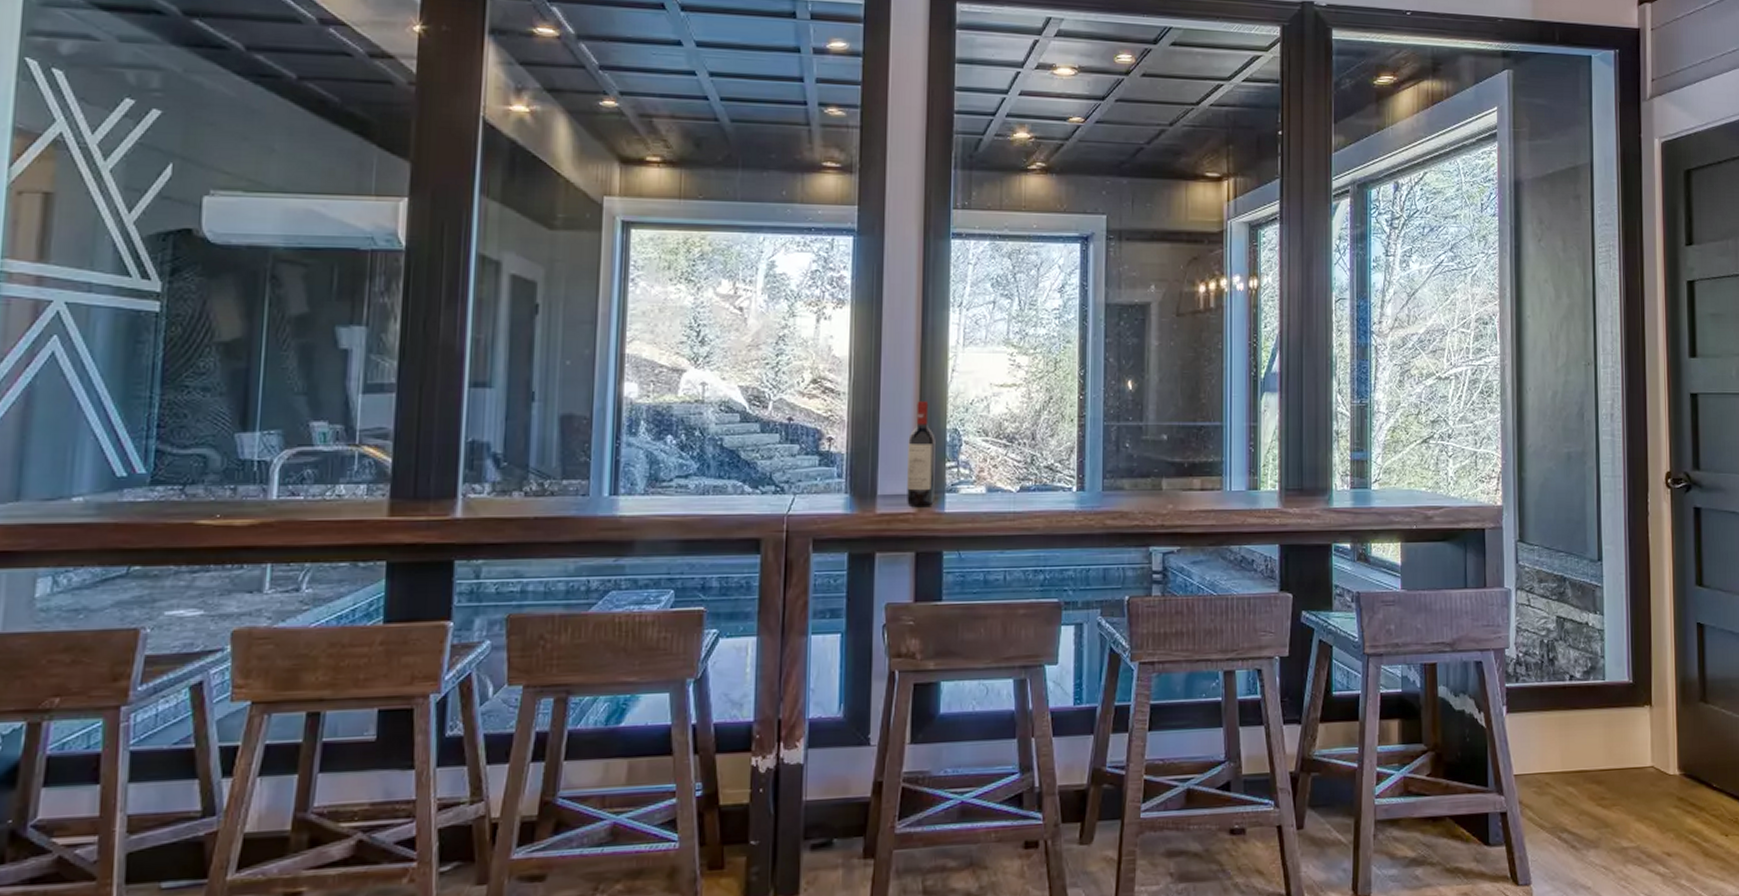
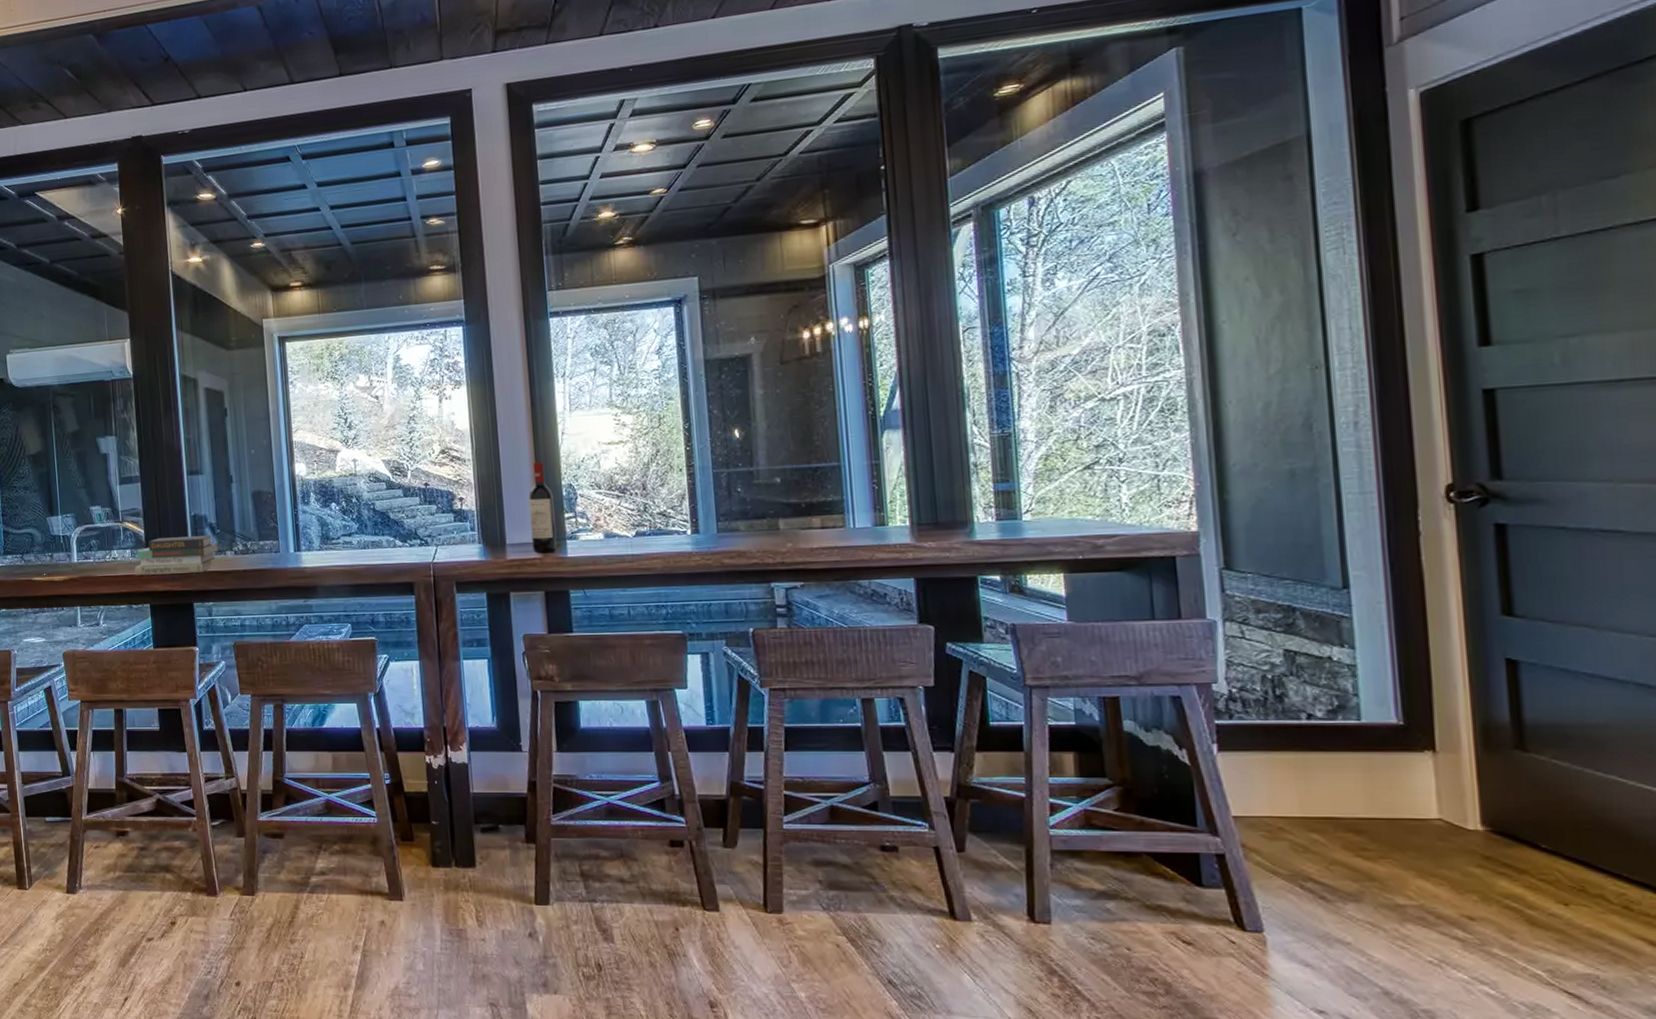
books: none [368,469,501,521] -> present [134,535,218,576]

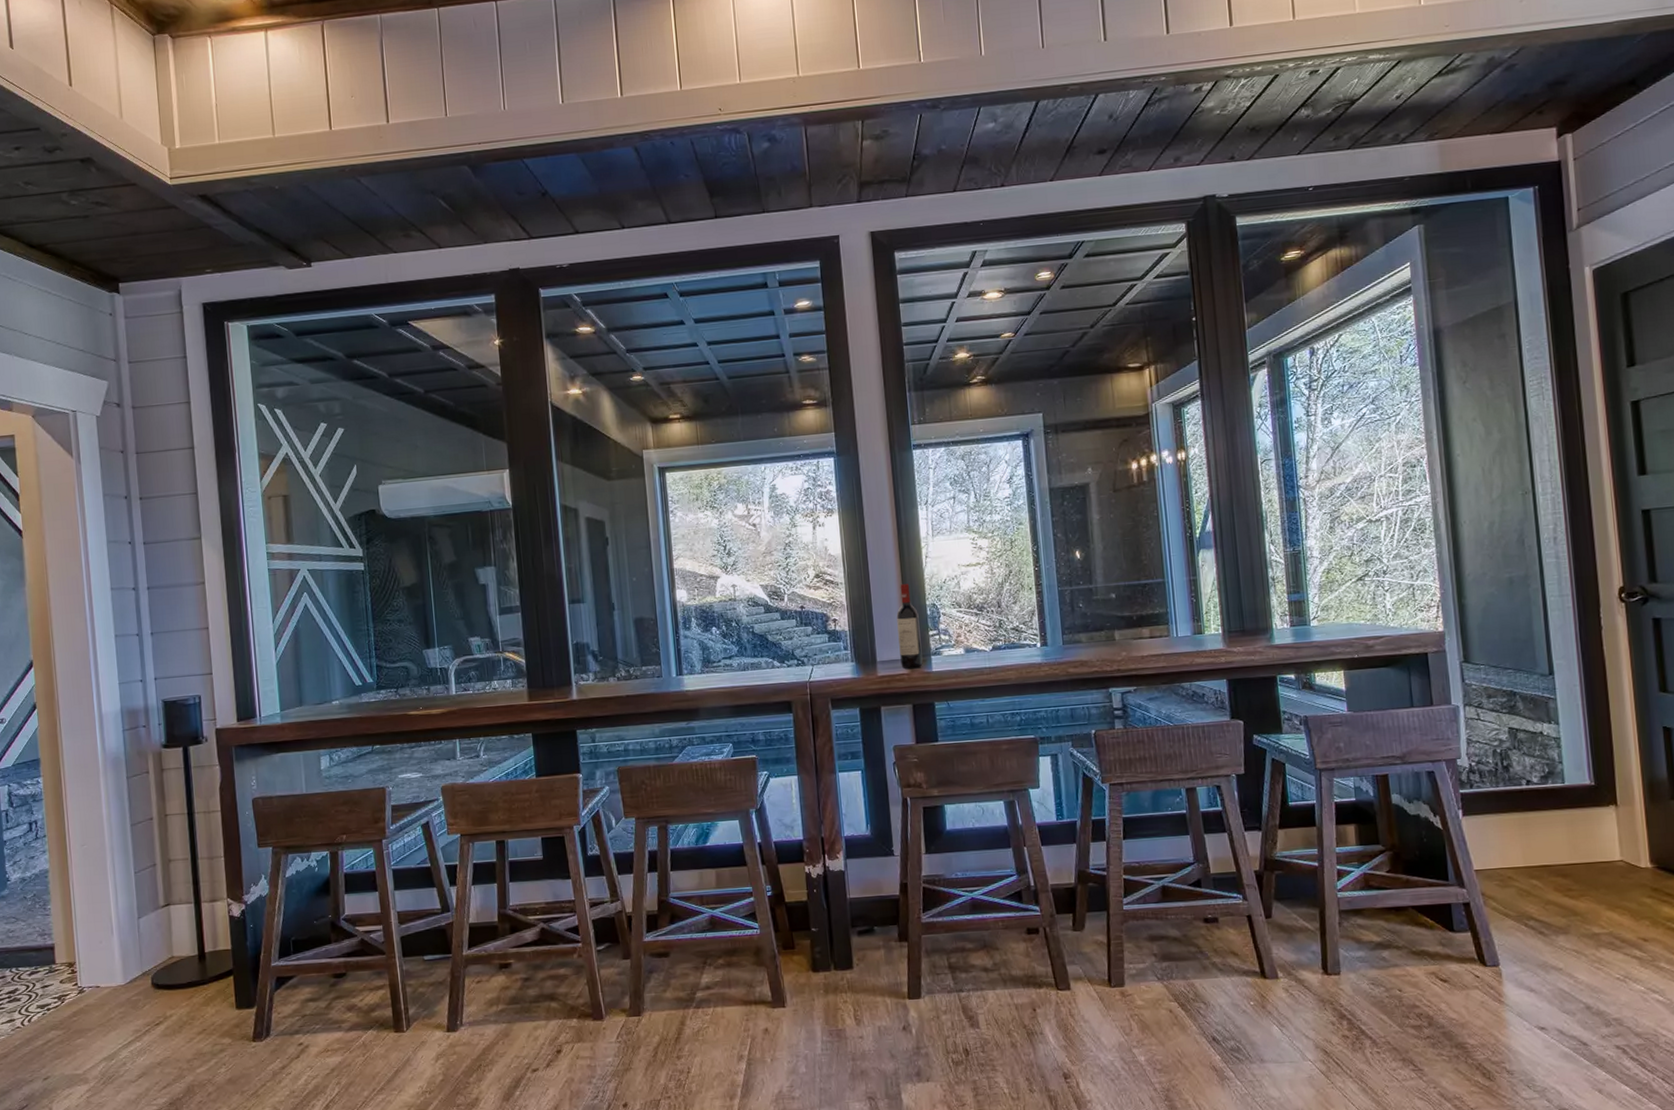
books: present [134,535,218,576] -> none [515,663,600,705]

